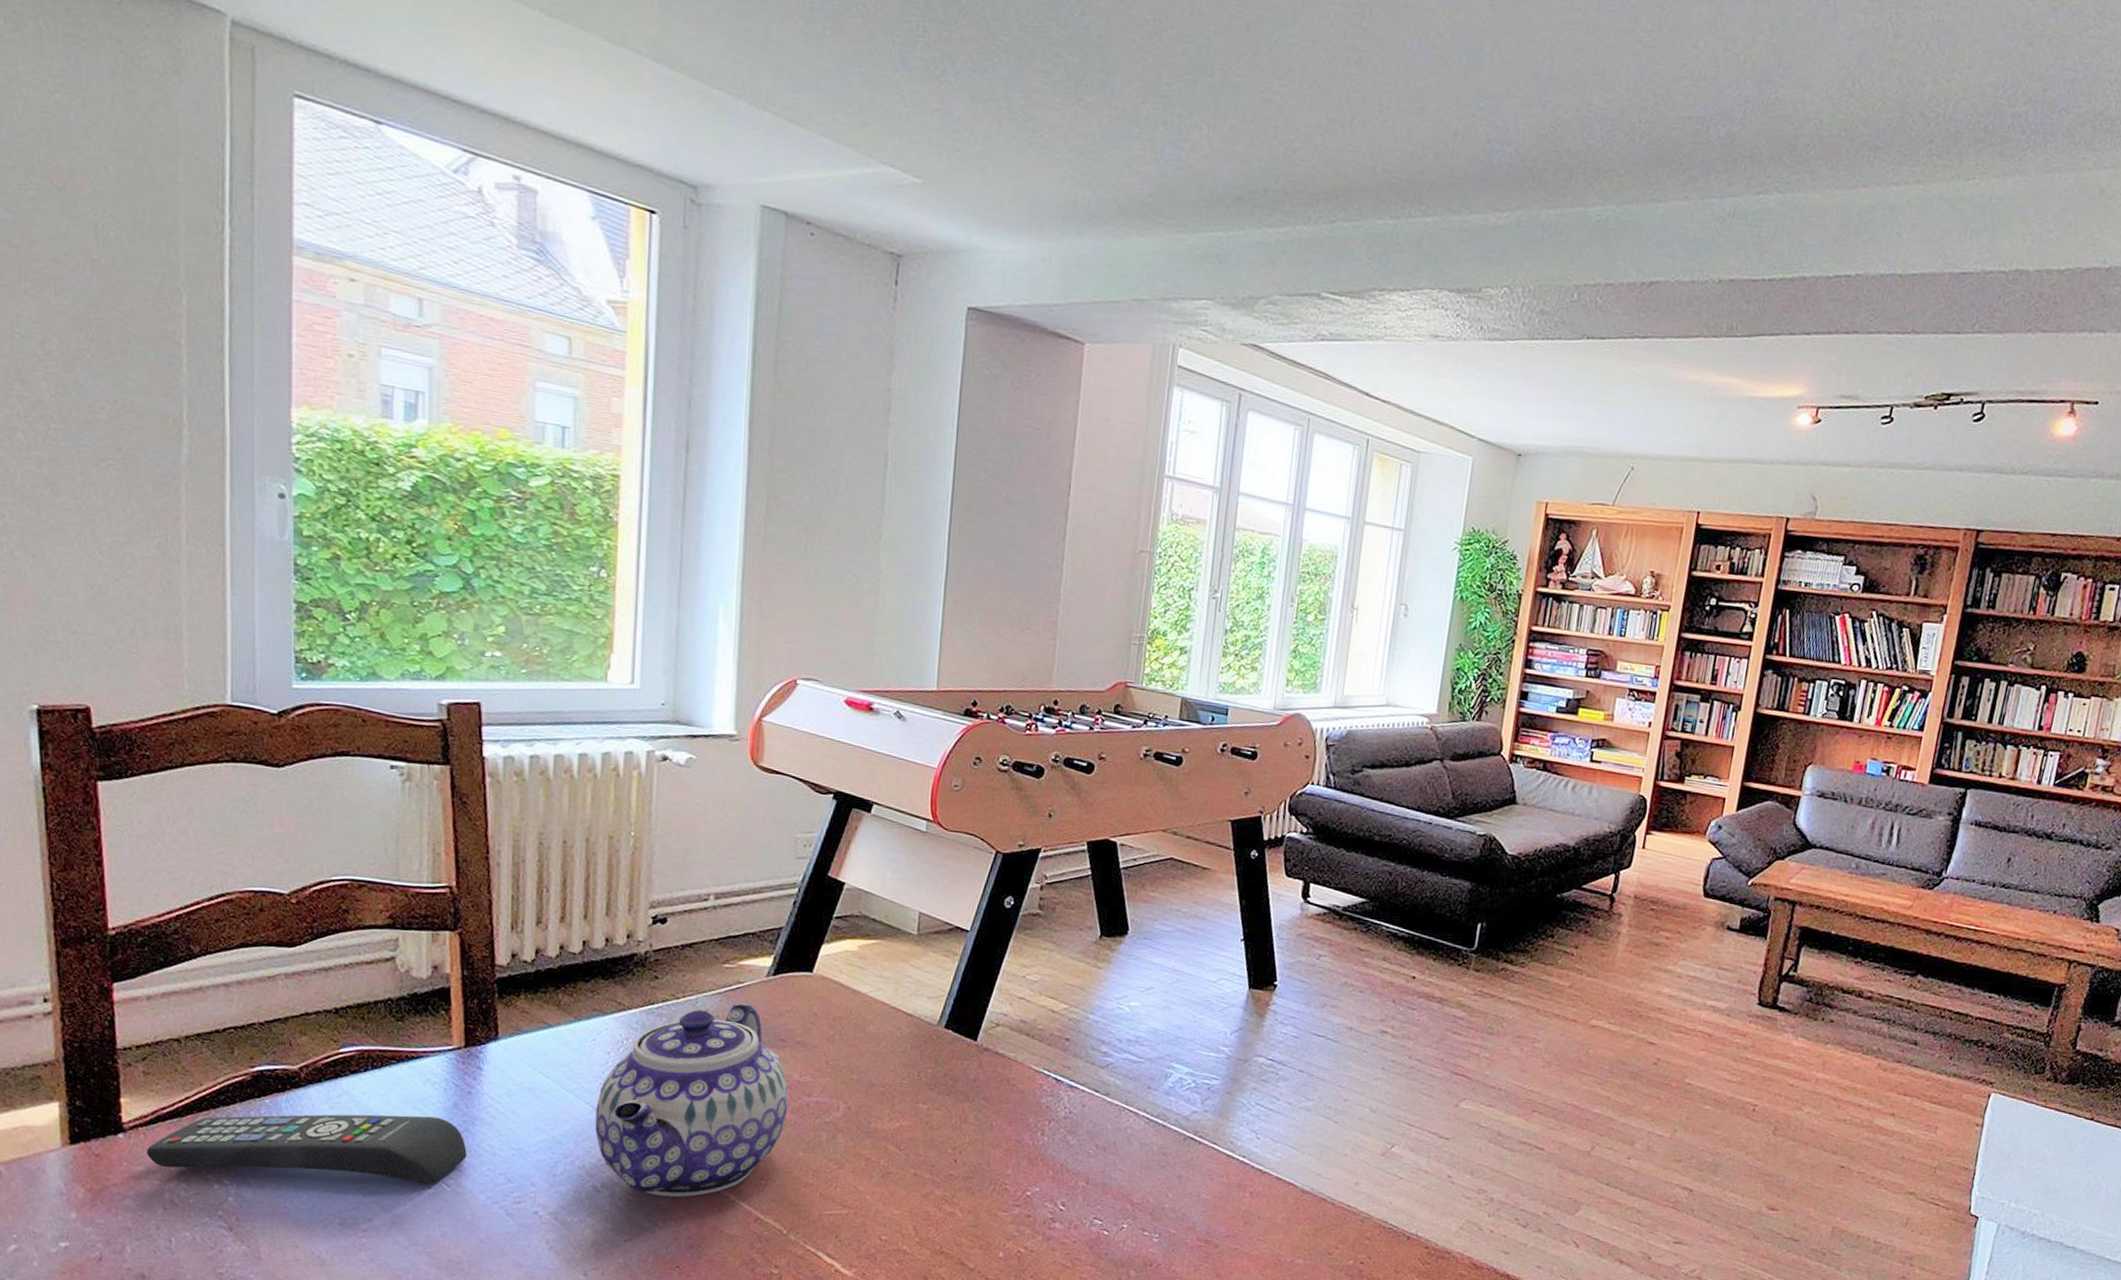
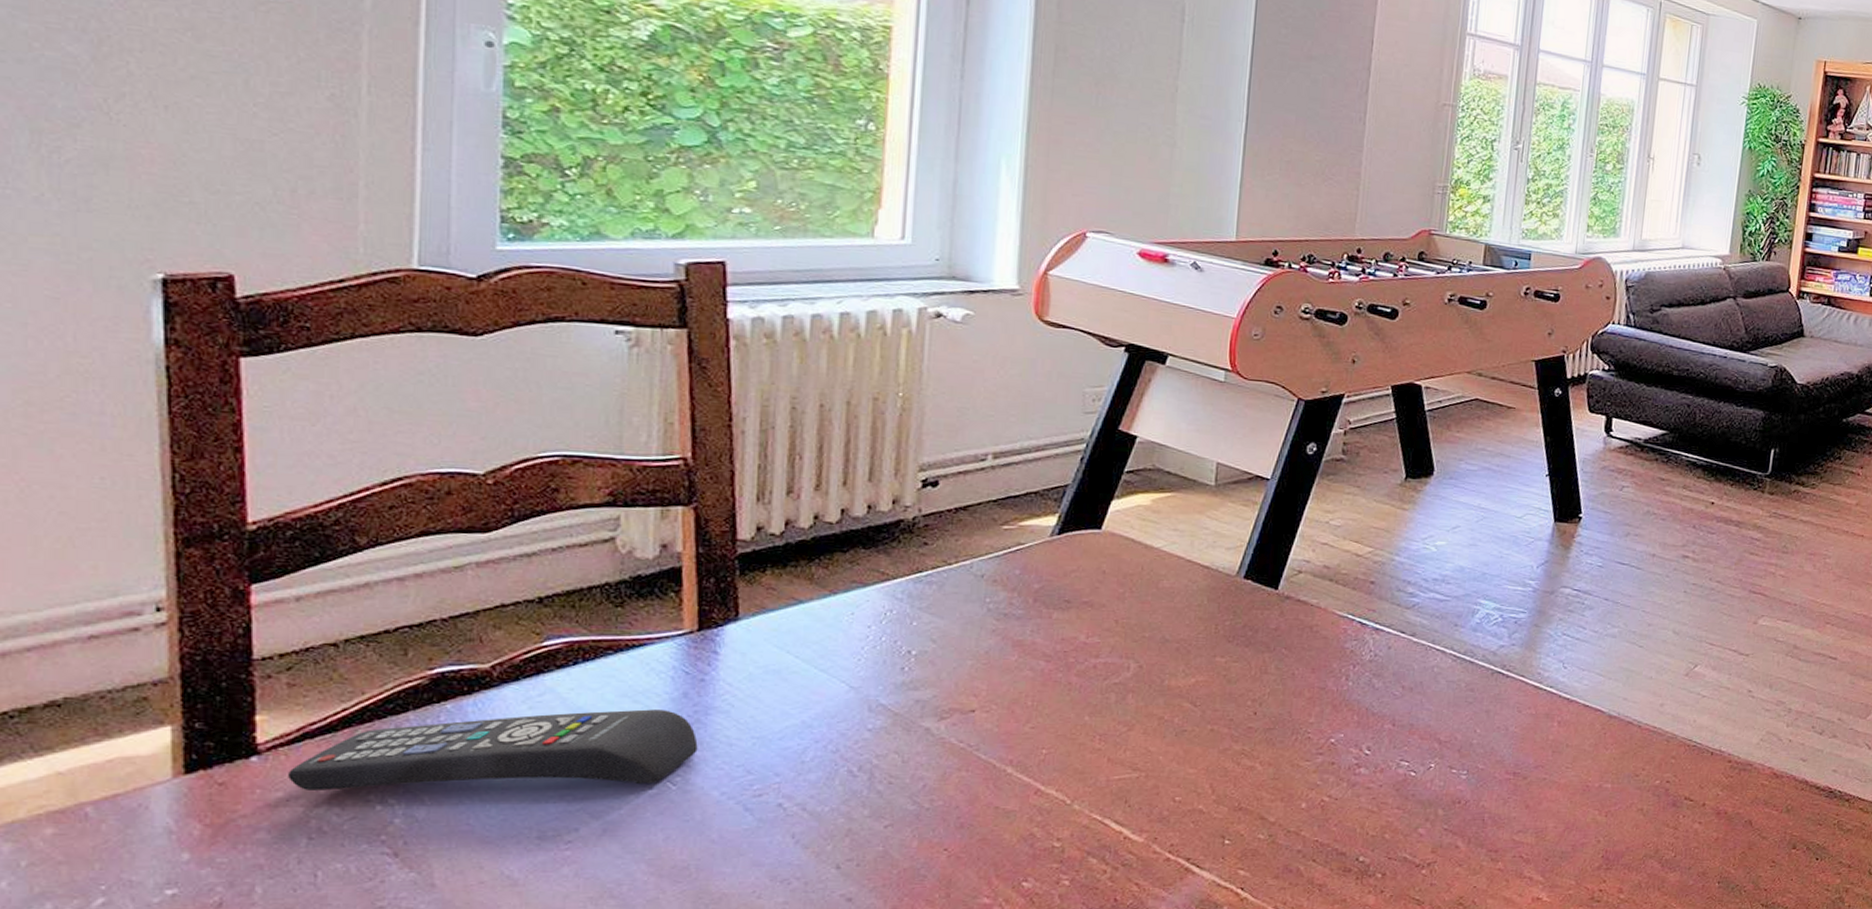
teapot: present [595,1002,789,1197] -> none [852,564,1074,776]

